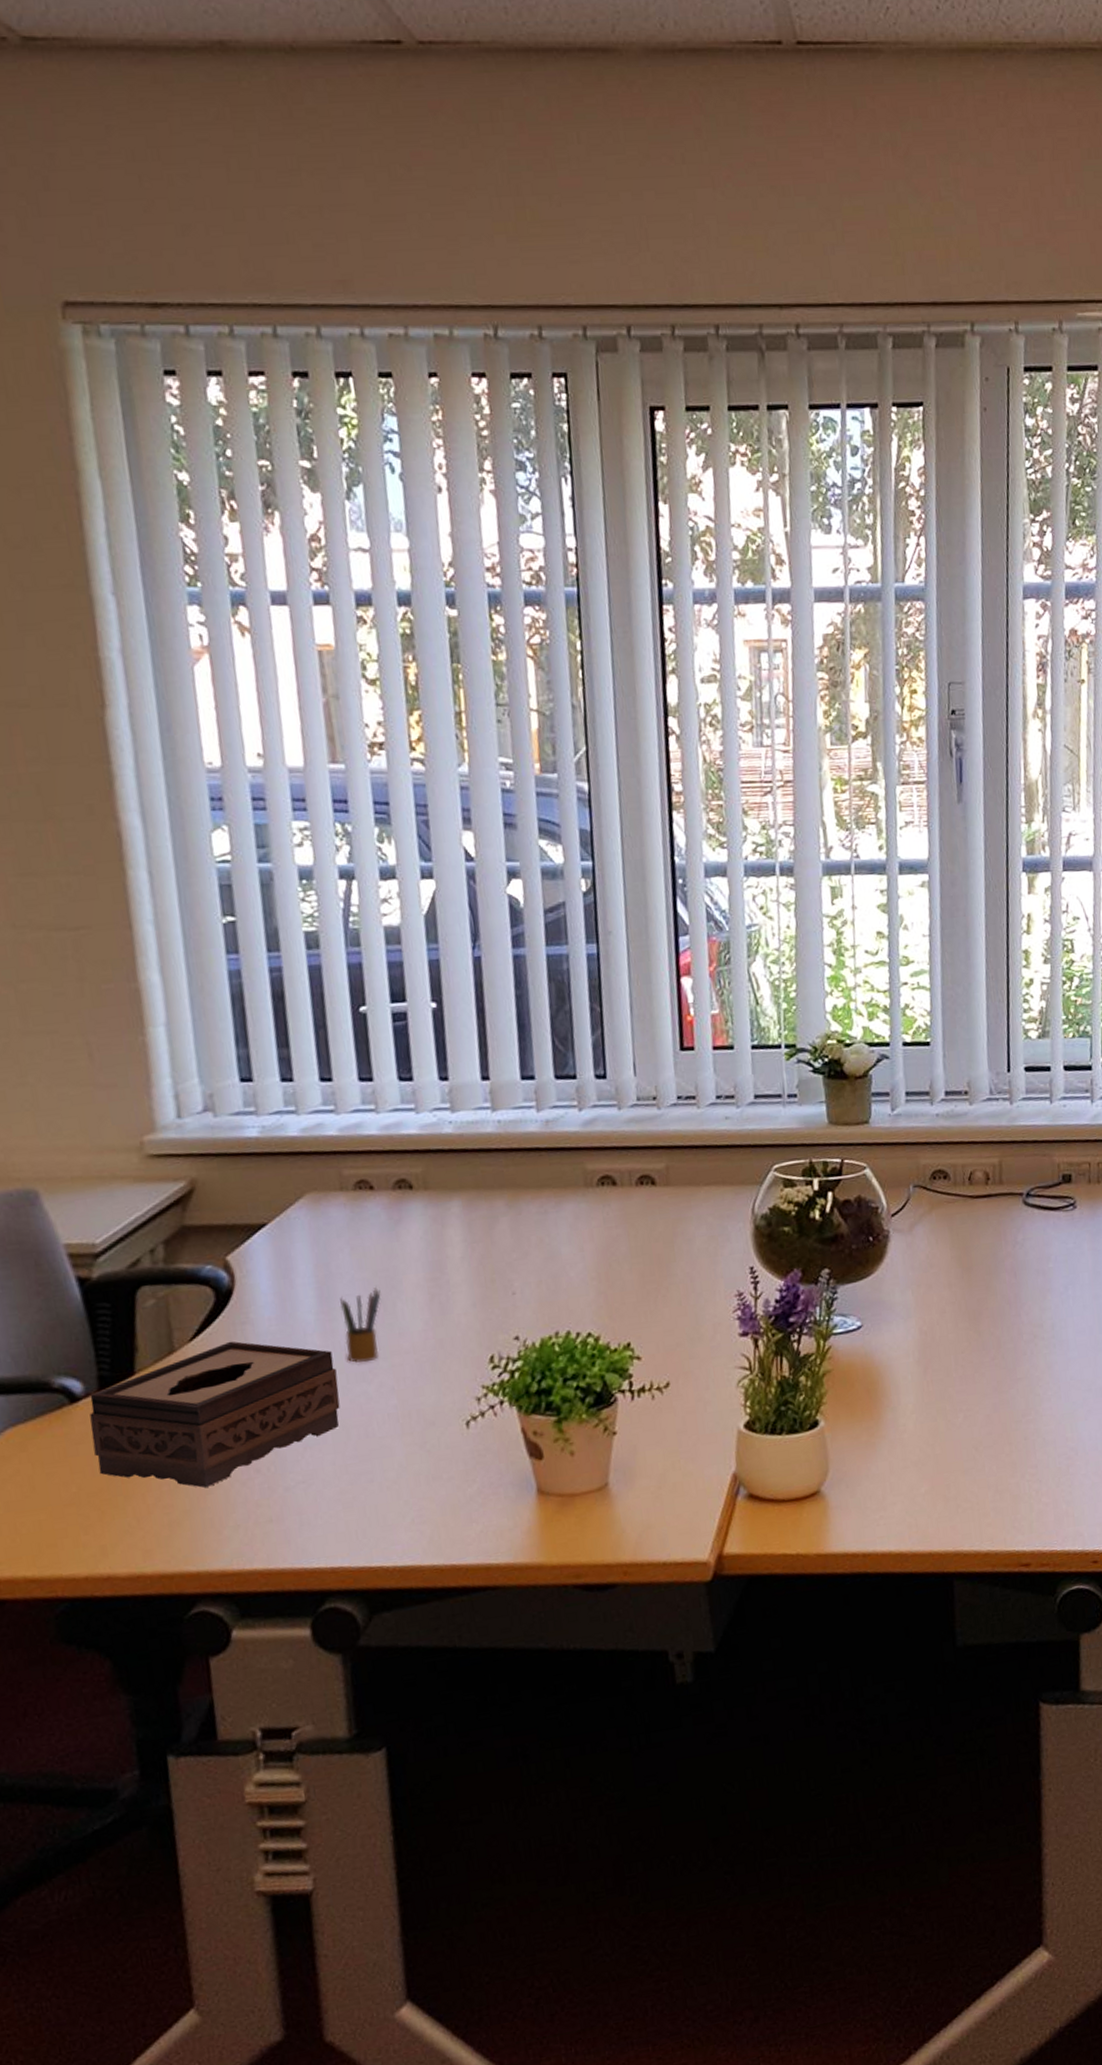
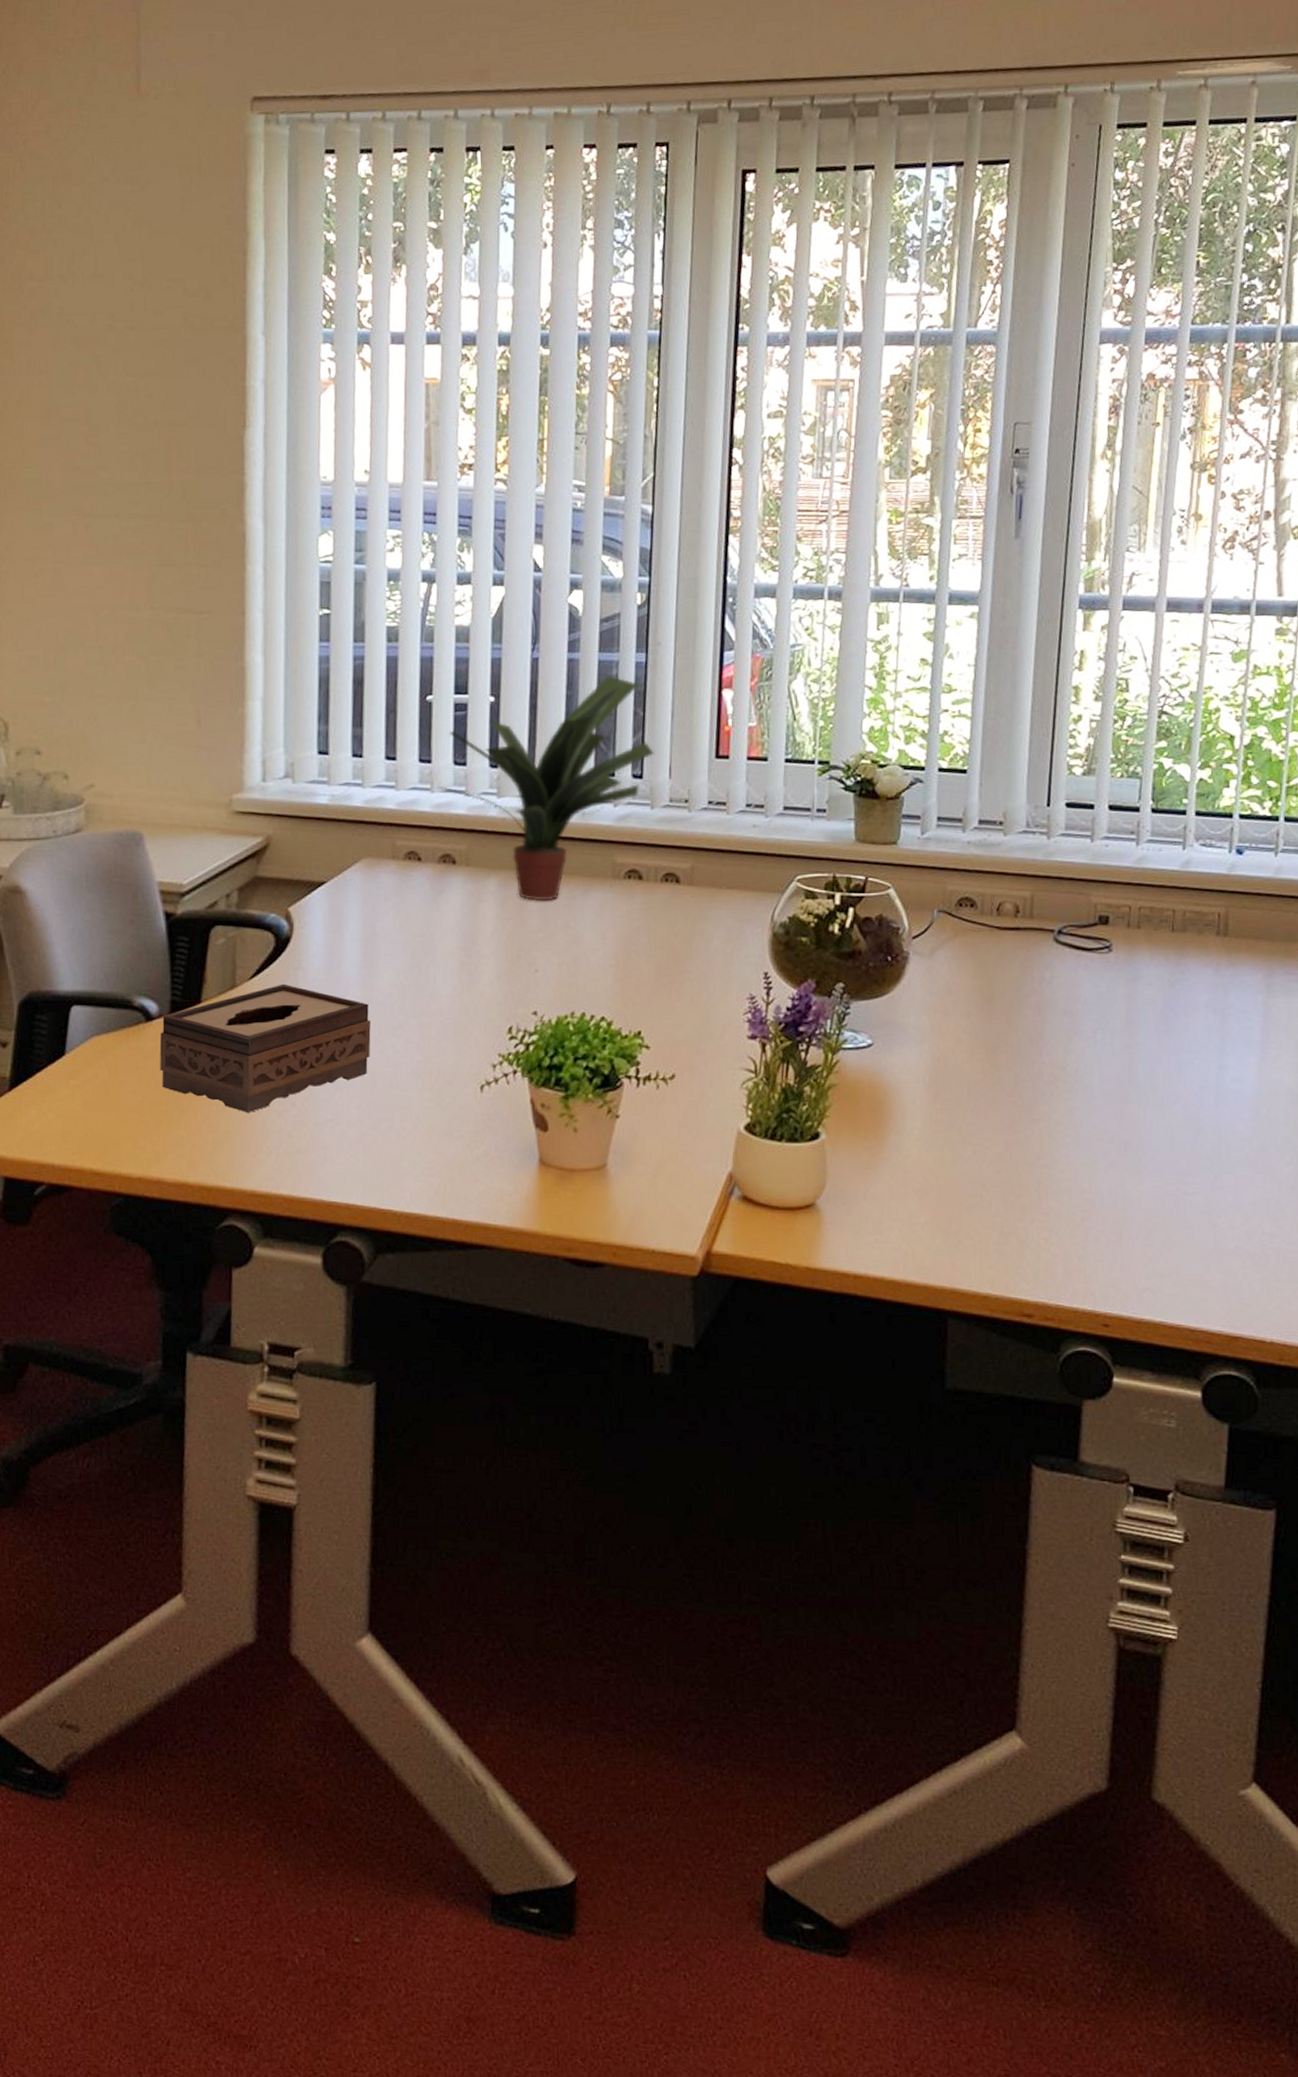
pencil box: present [340,1286,382,1364] -> none [380,949,417,1018]
potted plant: none [383,969,616,1220] -> present [437,674,654,901]

